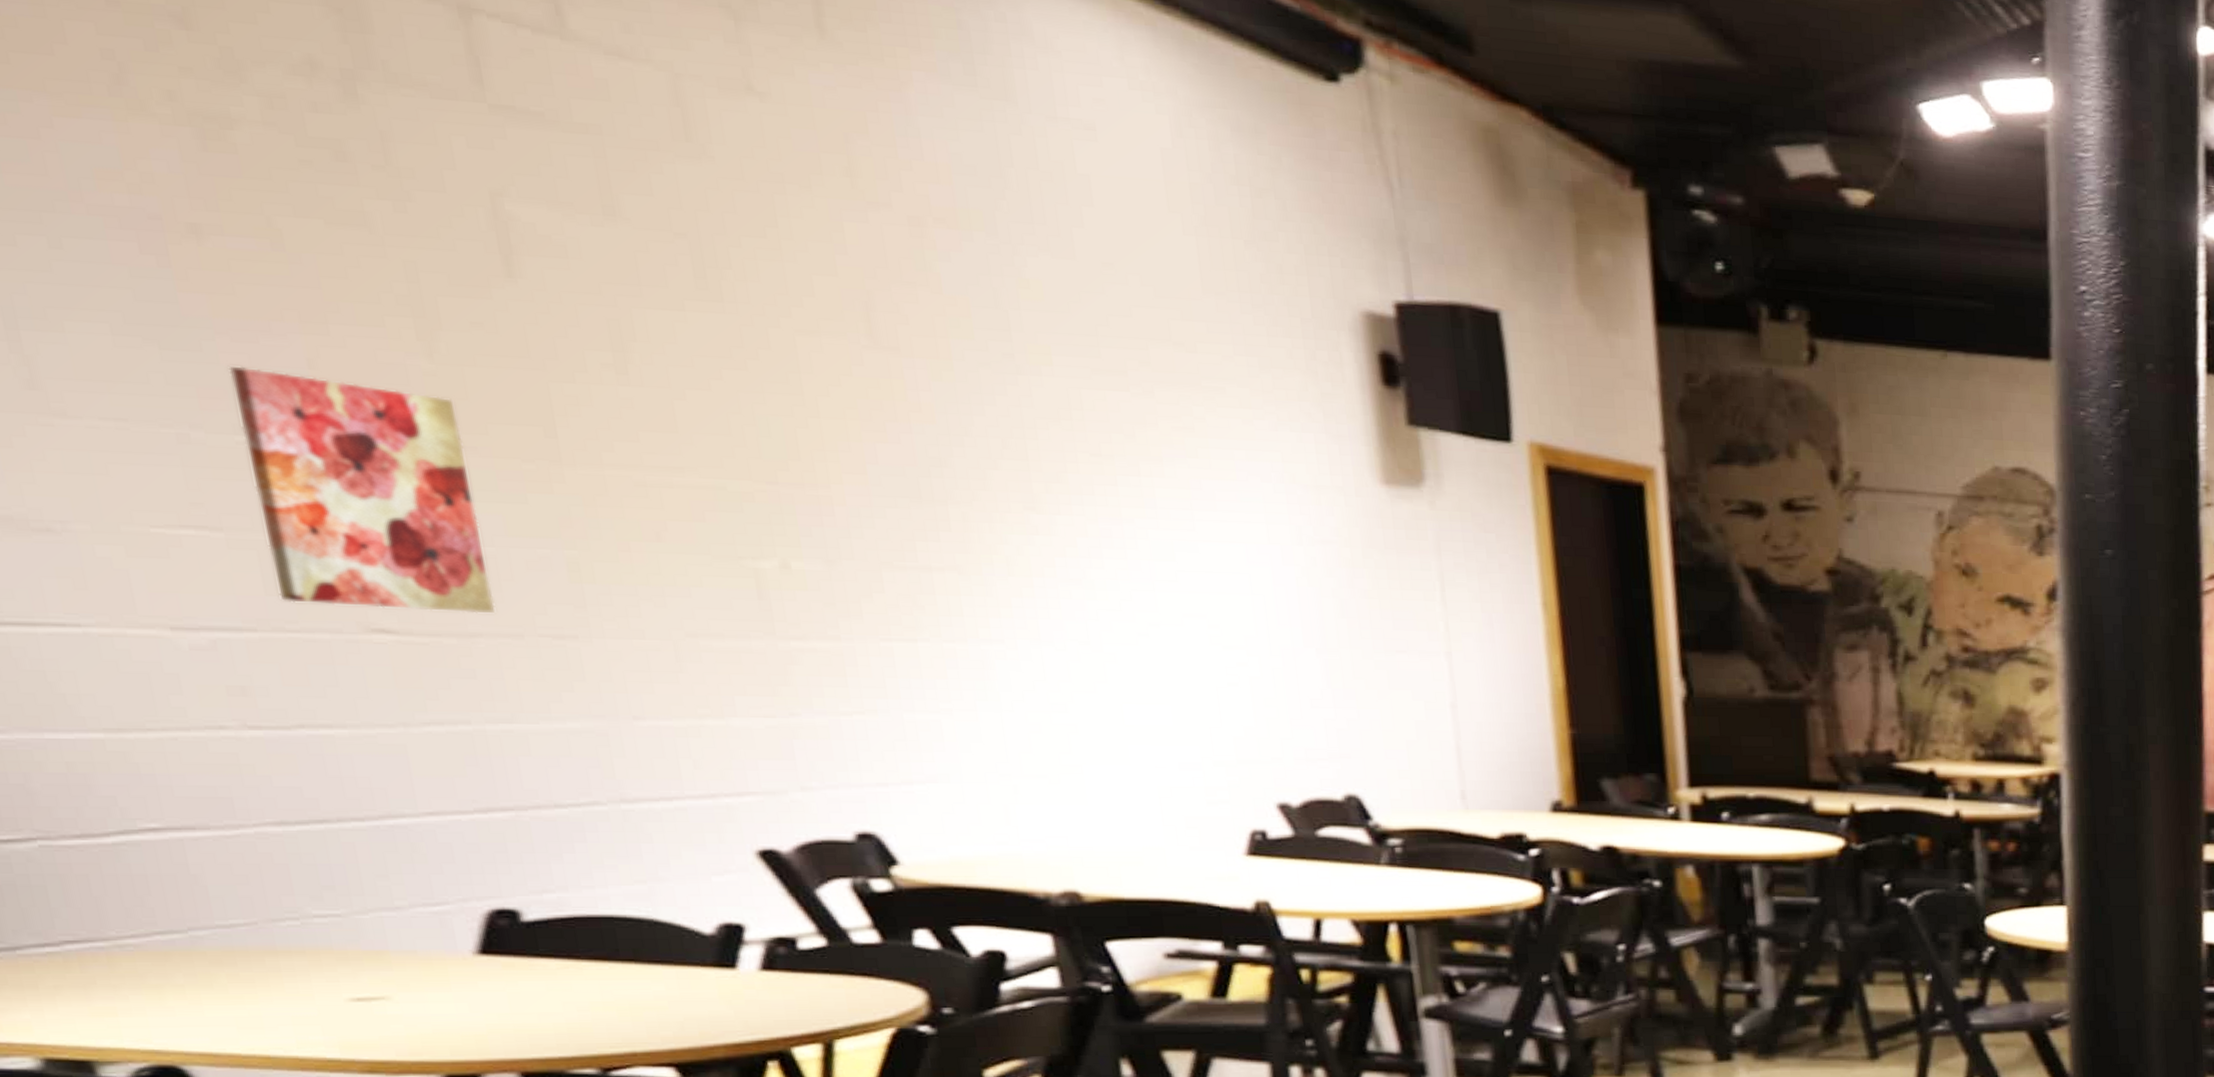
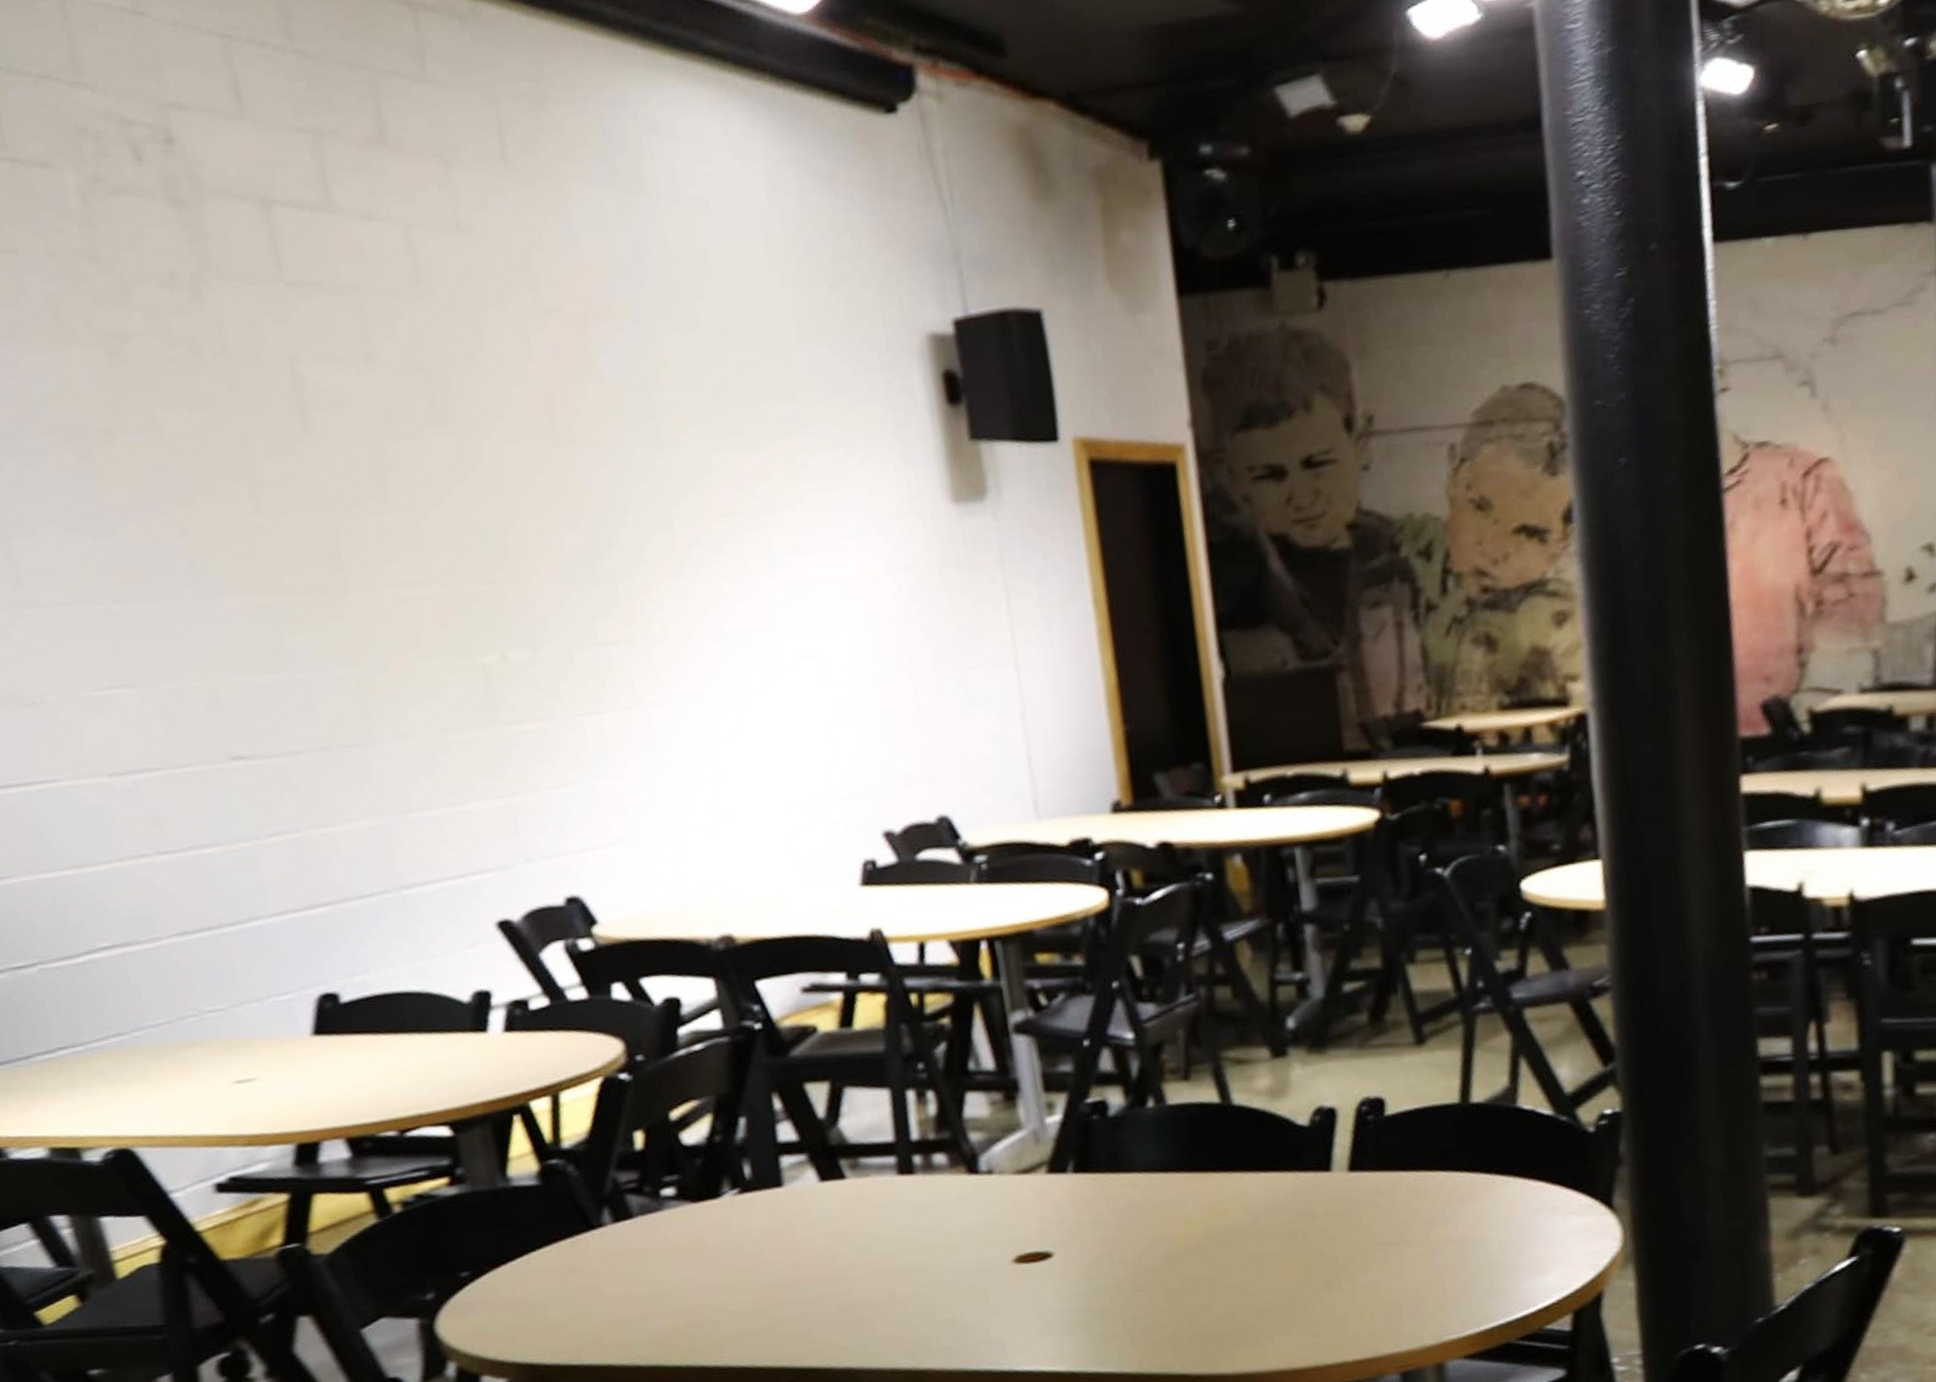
wall art: present [228,366,495,614] -> none [134,544,310,742]

